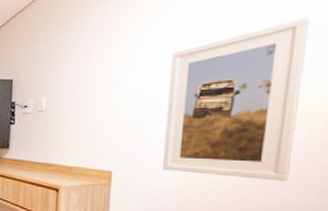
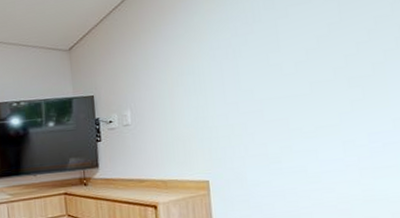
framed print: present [162,17,311,181] -> none [248,13,384,174]

